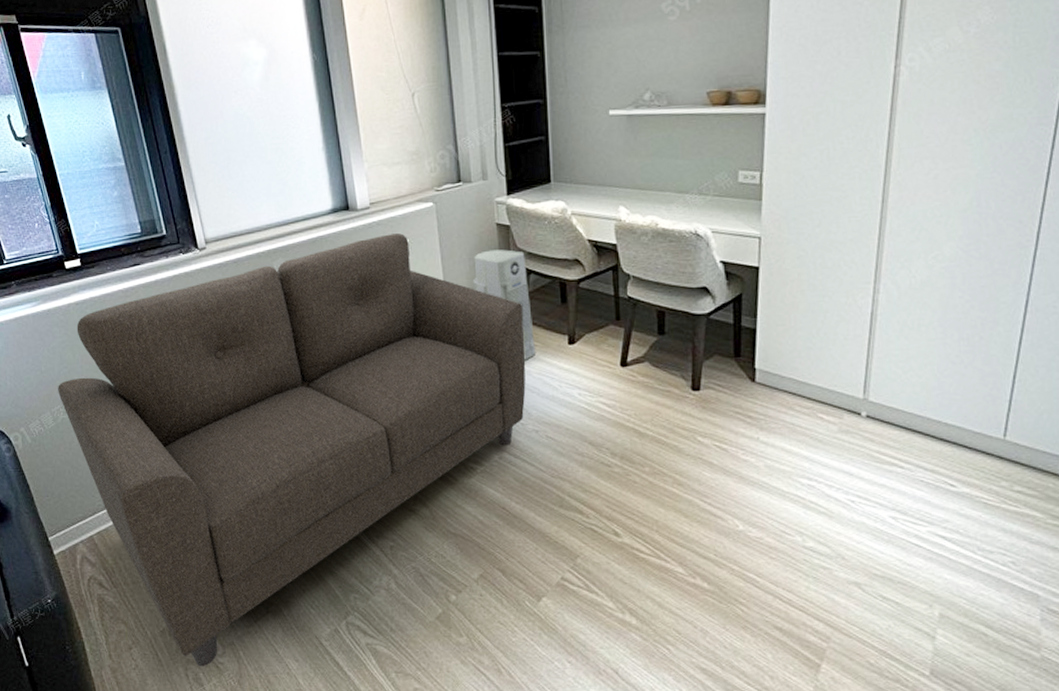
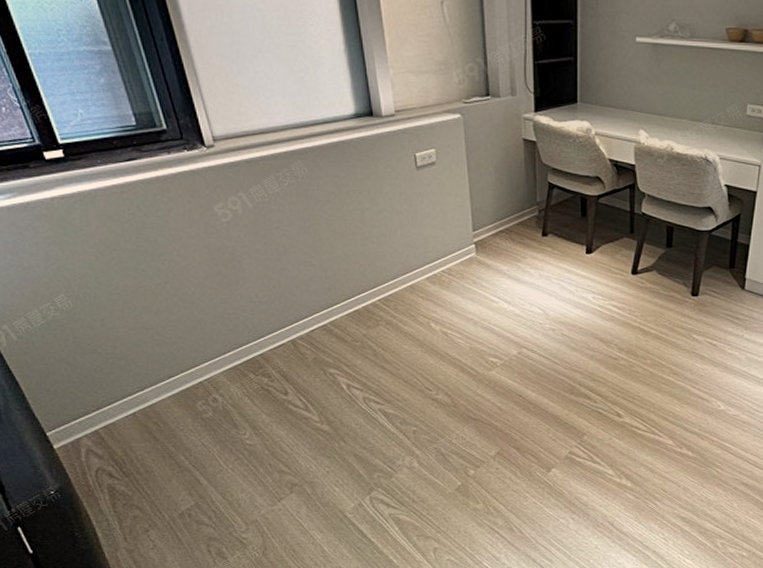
sofa: present [58,233,526,667] -> none [45,143,546,543]
air purifier: present [472,249,536,360] -> none [498,164,556,267]

